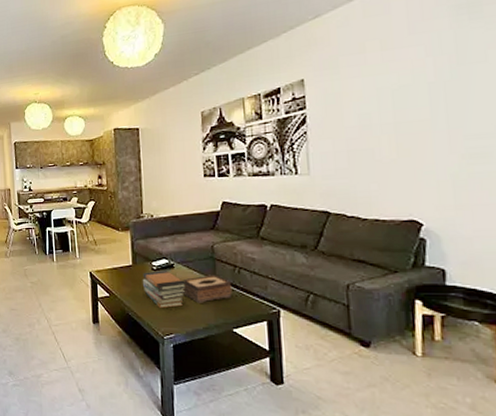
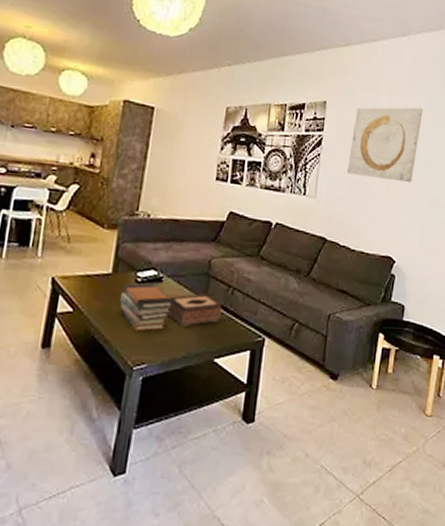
wall art: none [341,54,433,144] -> present [347,107,424,182]

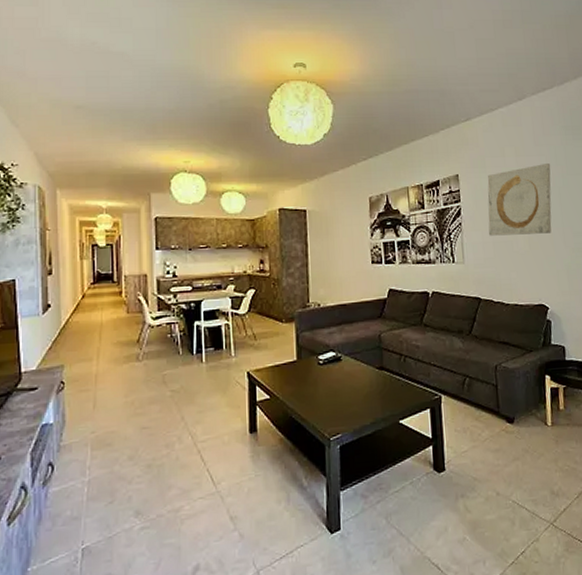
book stack: present [119,283,174,332] -> none [307,364,355,407]
tissue box: present [167,293,223,328] -> none [350,365,399,398]

